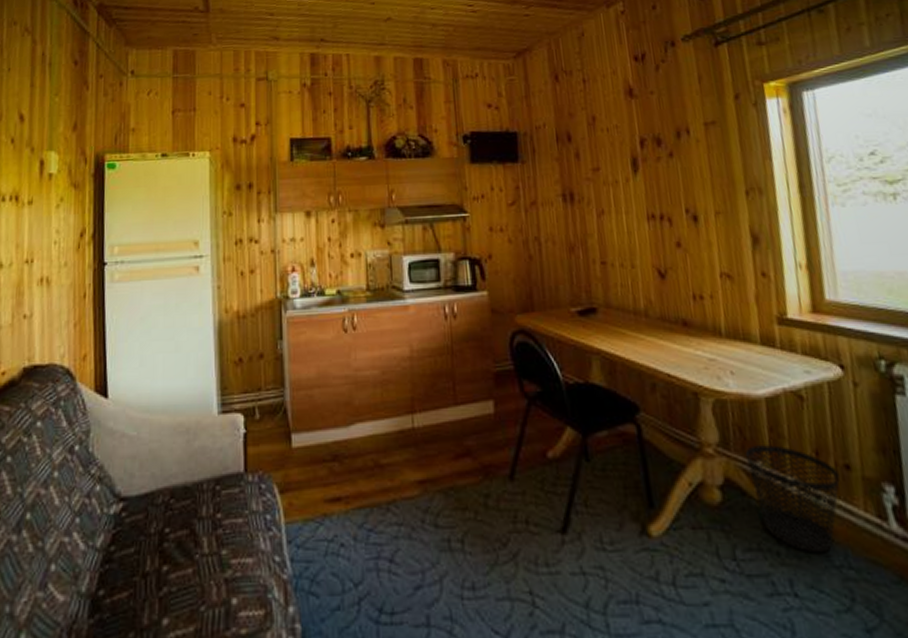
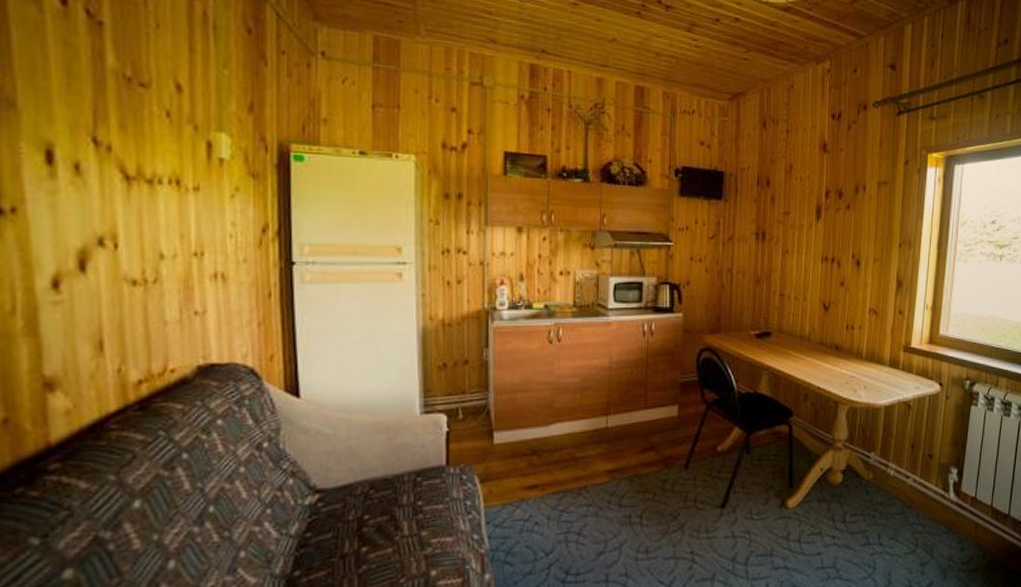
wastebasket: present [744,445,841,554] -> none [864,441,925,516]

